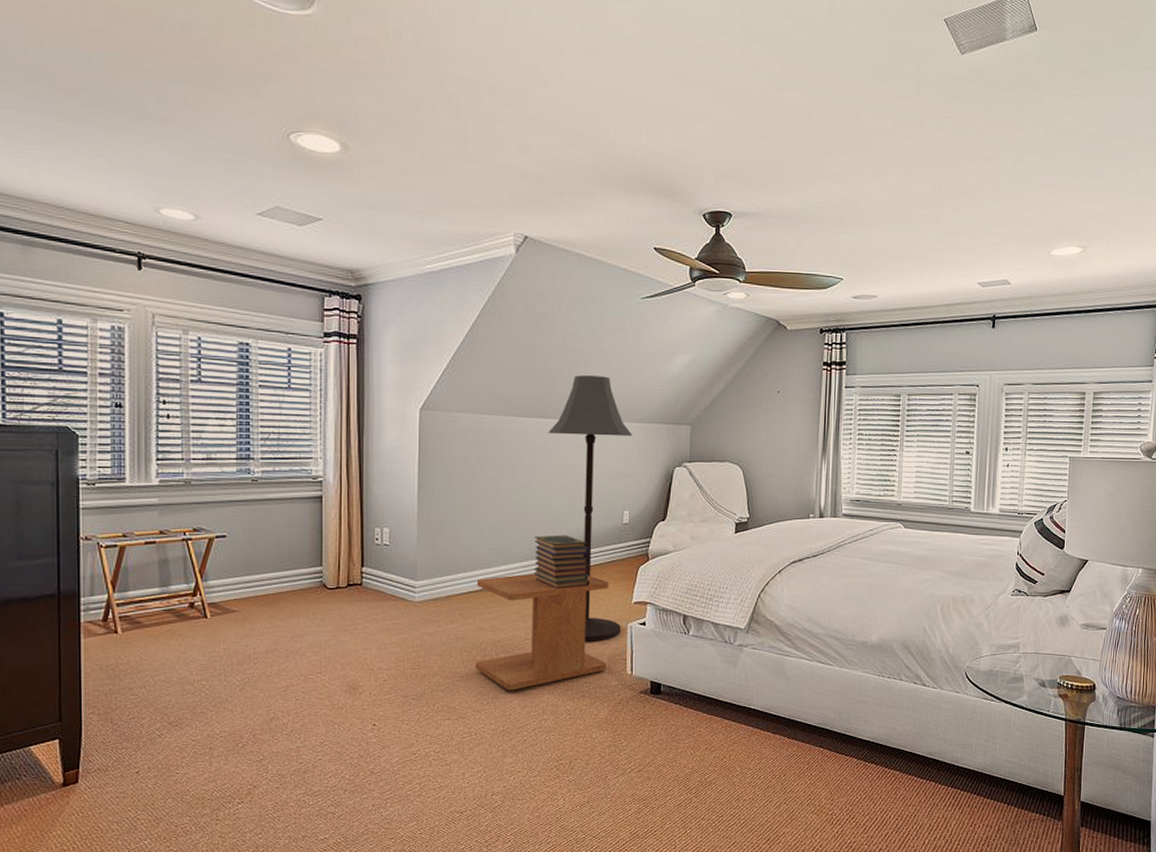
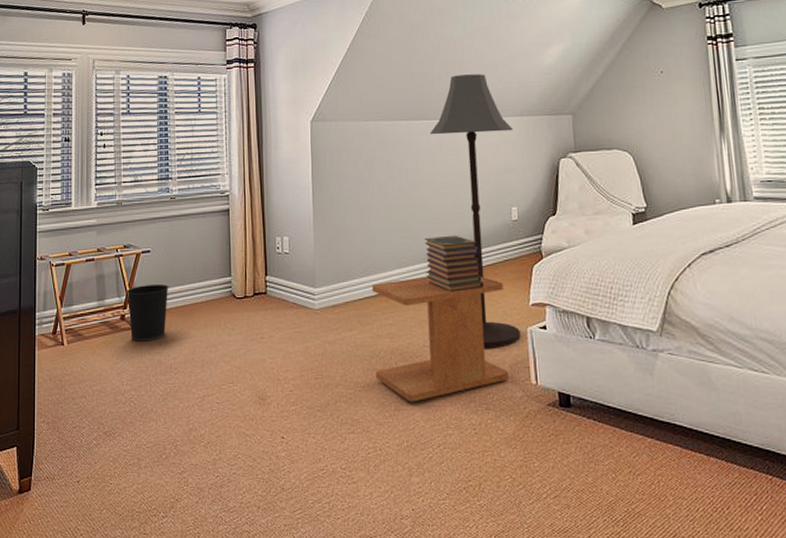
wastebasket: none [196,571,249,630] -> present [126,283,169,342]

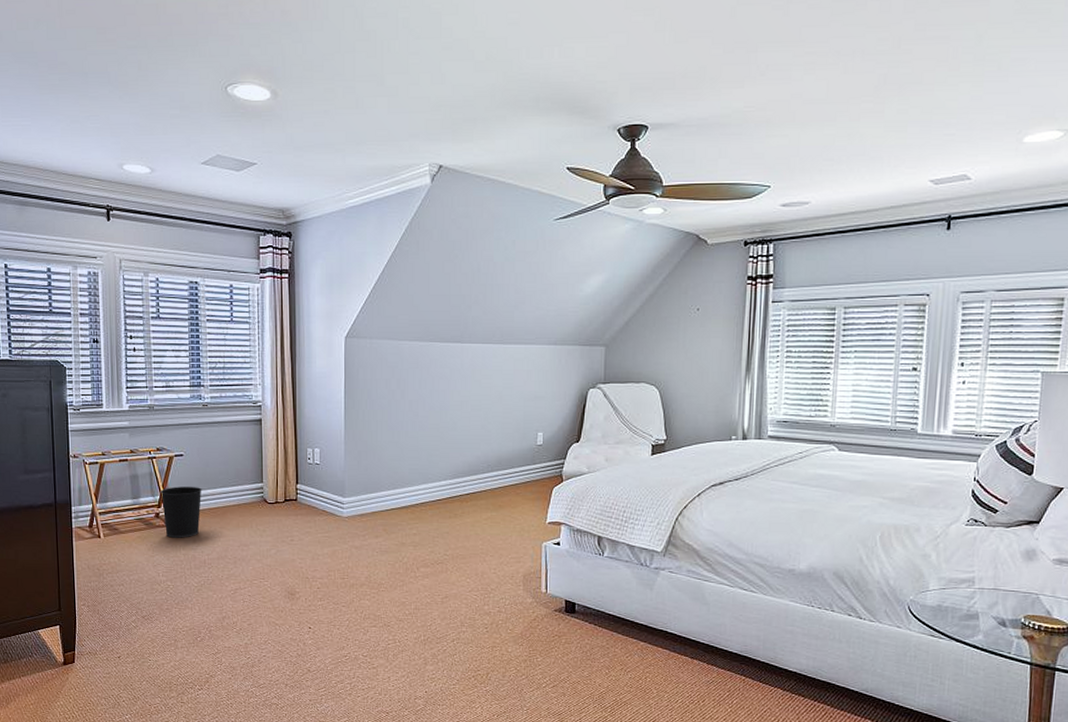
side table: present [371,276,509,402] -> none [398,492,523,603]
book stack: present [425,235,484,292] -> none [450,455,505,508]
floor lamp: present [430,74,521,348] -> none [463,300,546,560]

